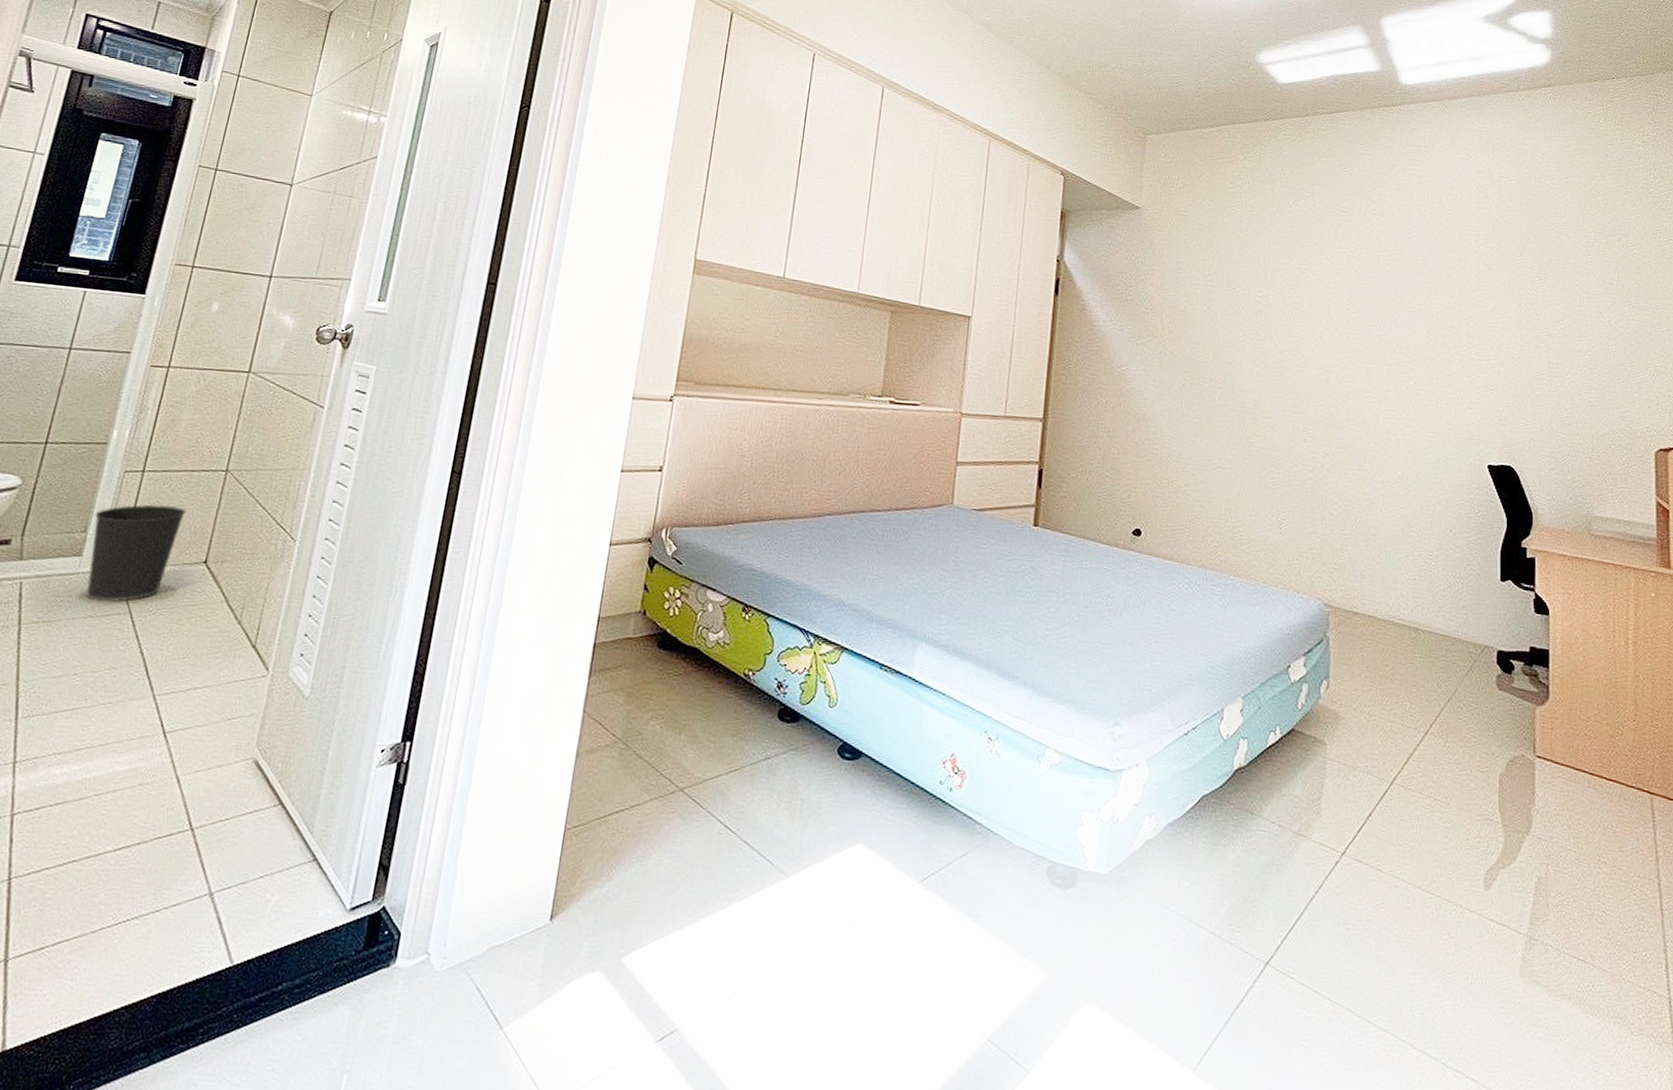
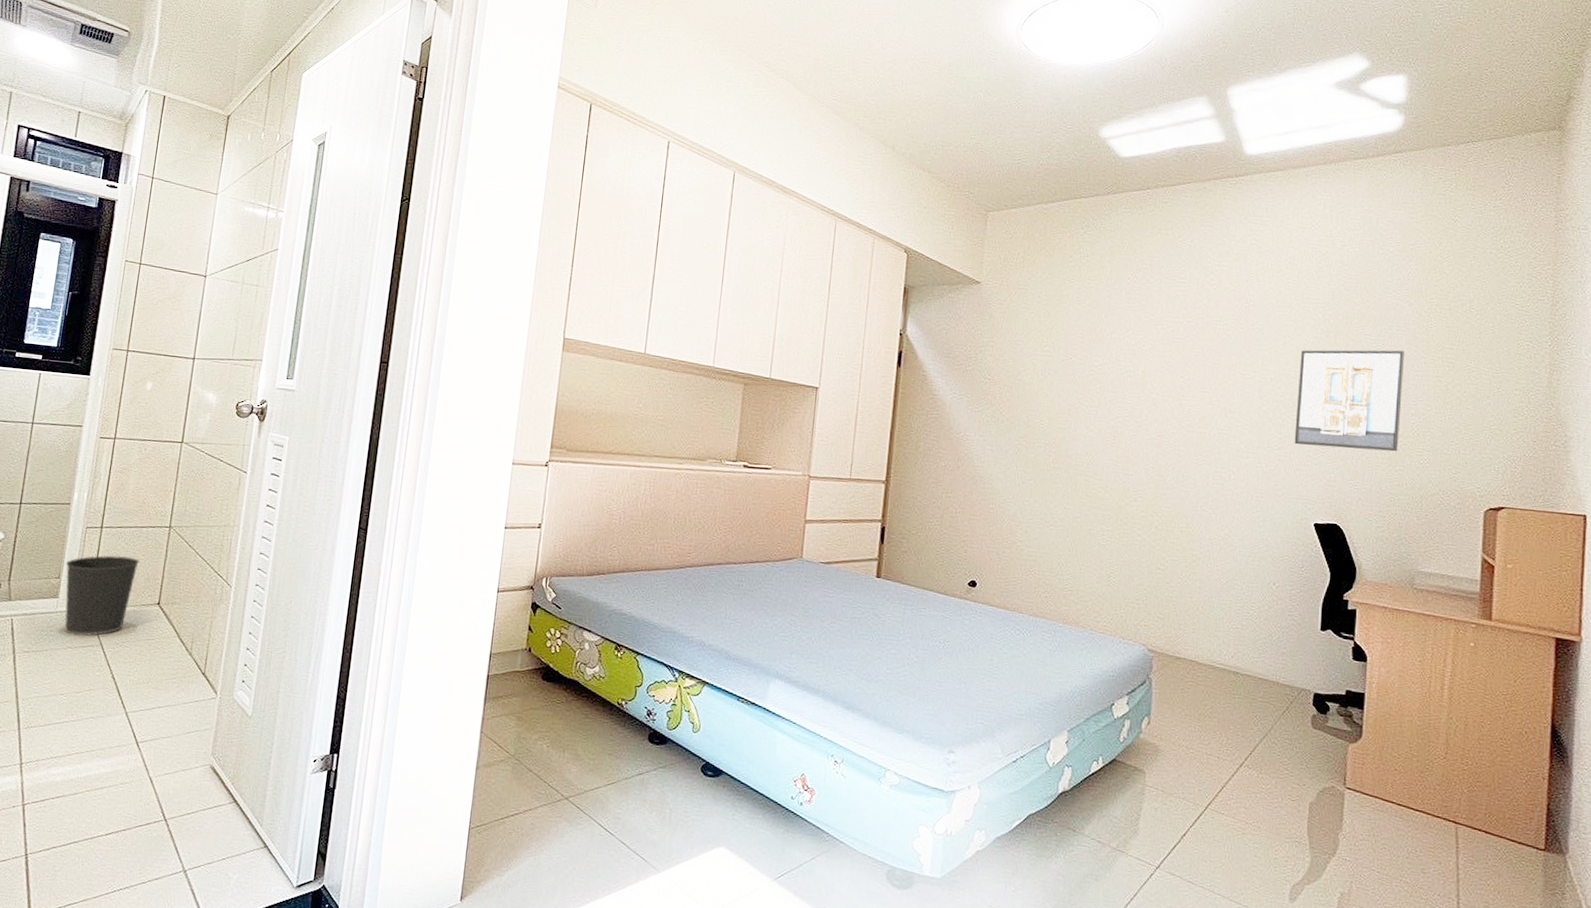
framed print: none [1463,282,1567,390] -> present [1294,349,1404,452]

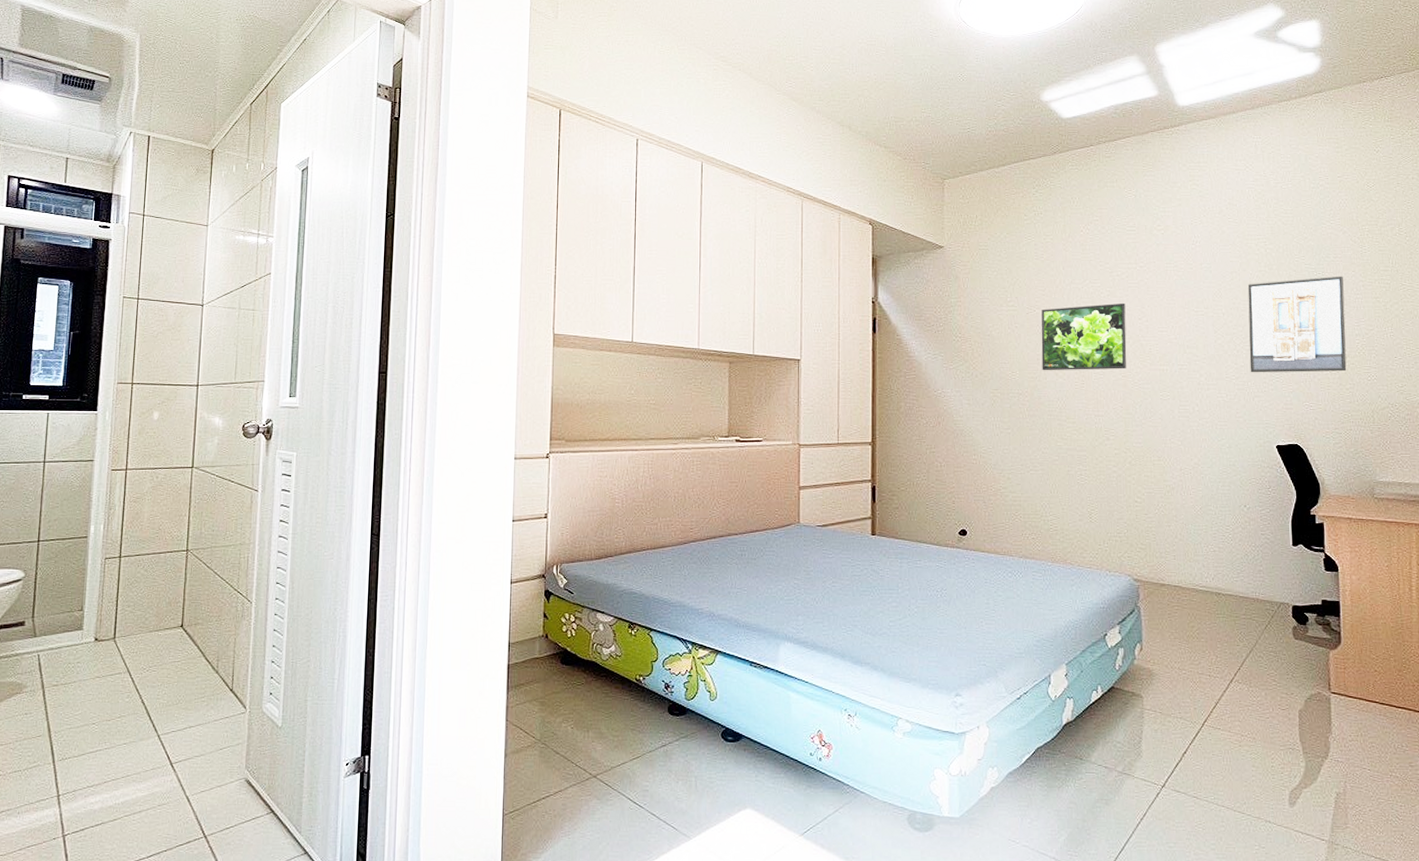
wastebasket: present [65,555,139,636] -> none [87,582,160,665]
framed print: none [1072,357,1168,429] -> present [1041,302,1127,371]

